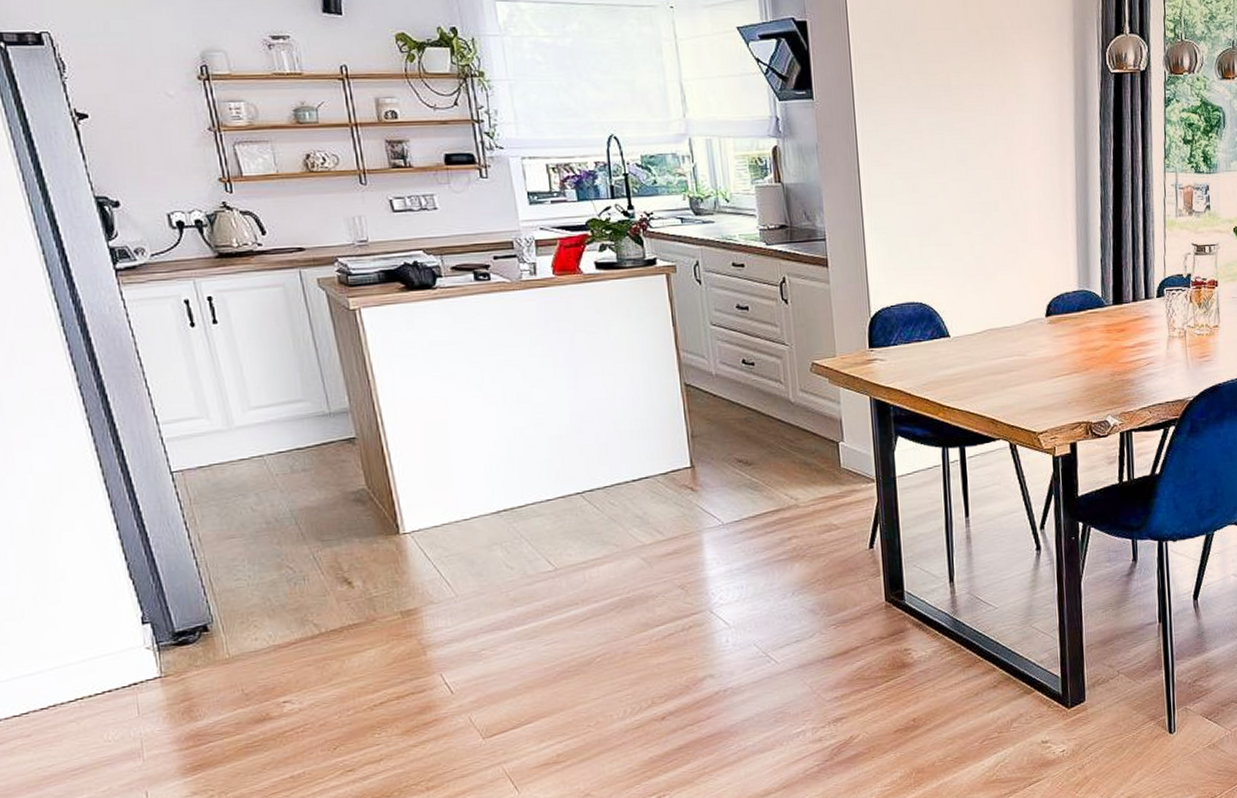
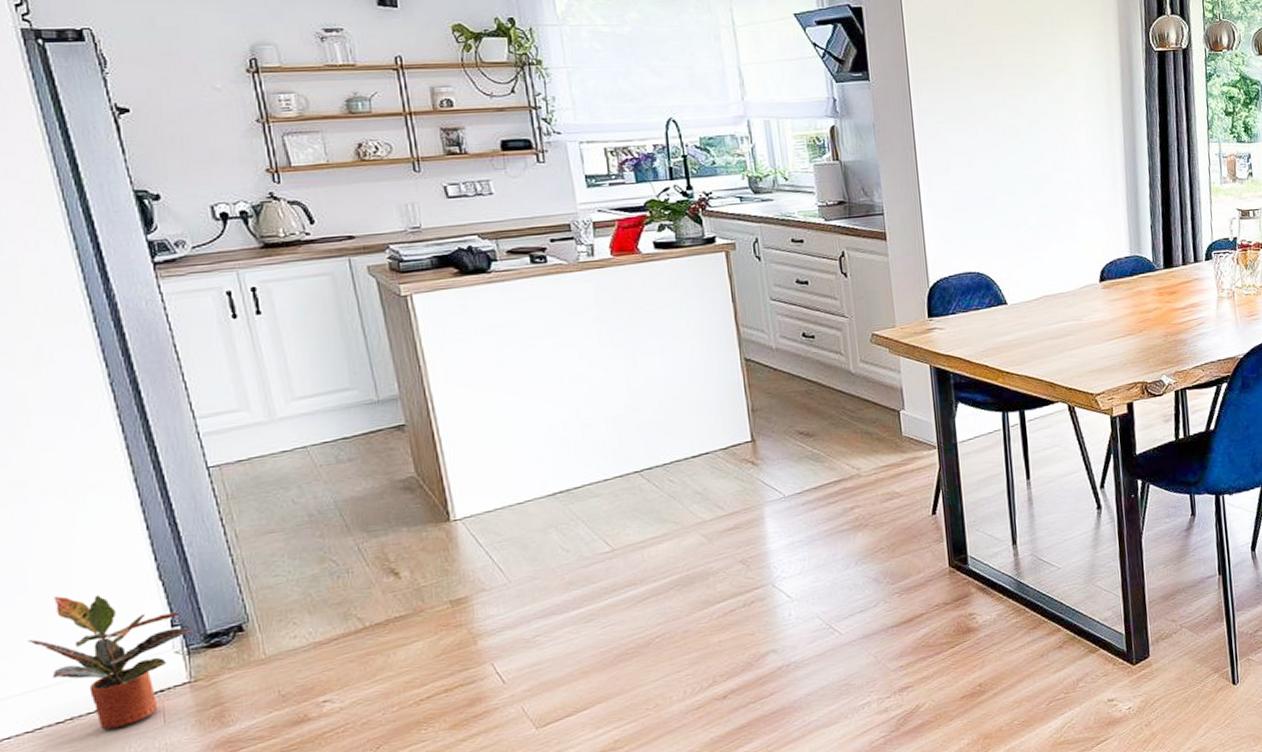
potted plant: none [12,590,163,718] -> present [28,594,193,730]

